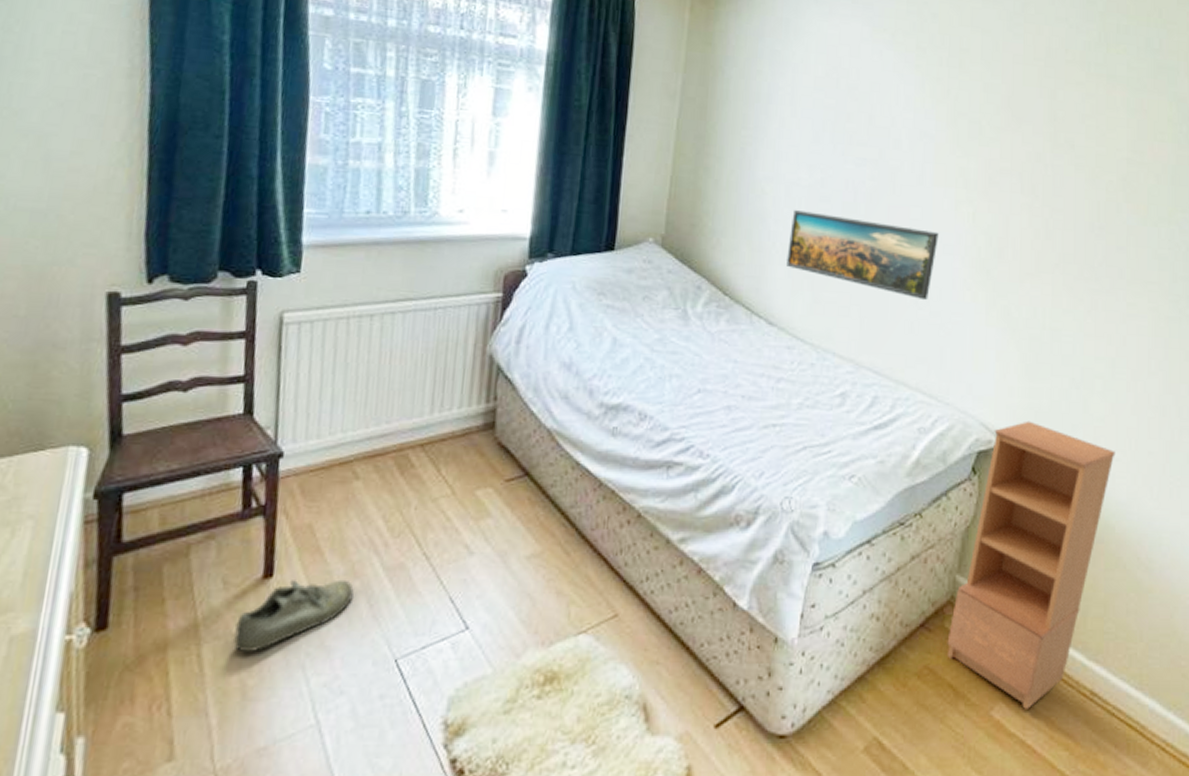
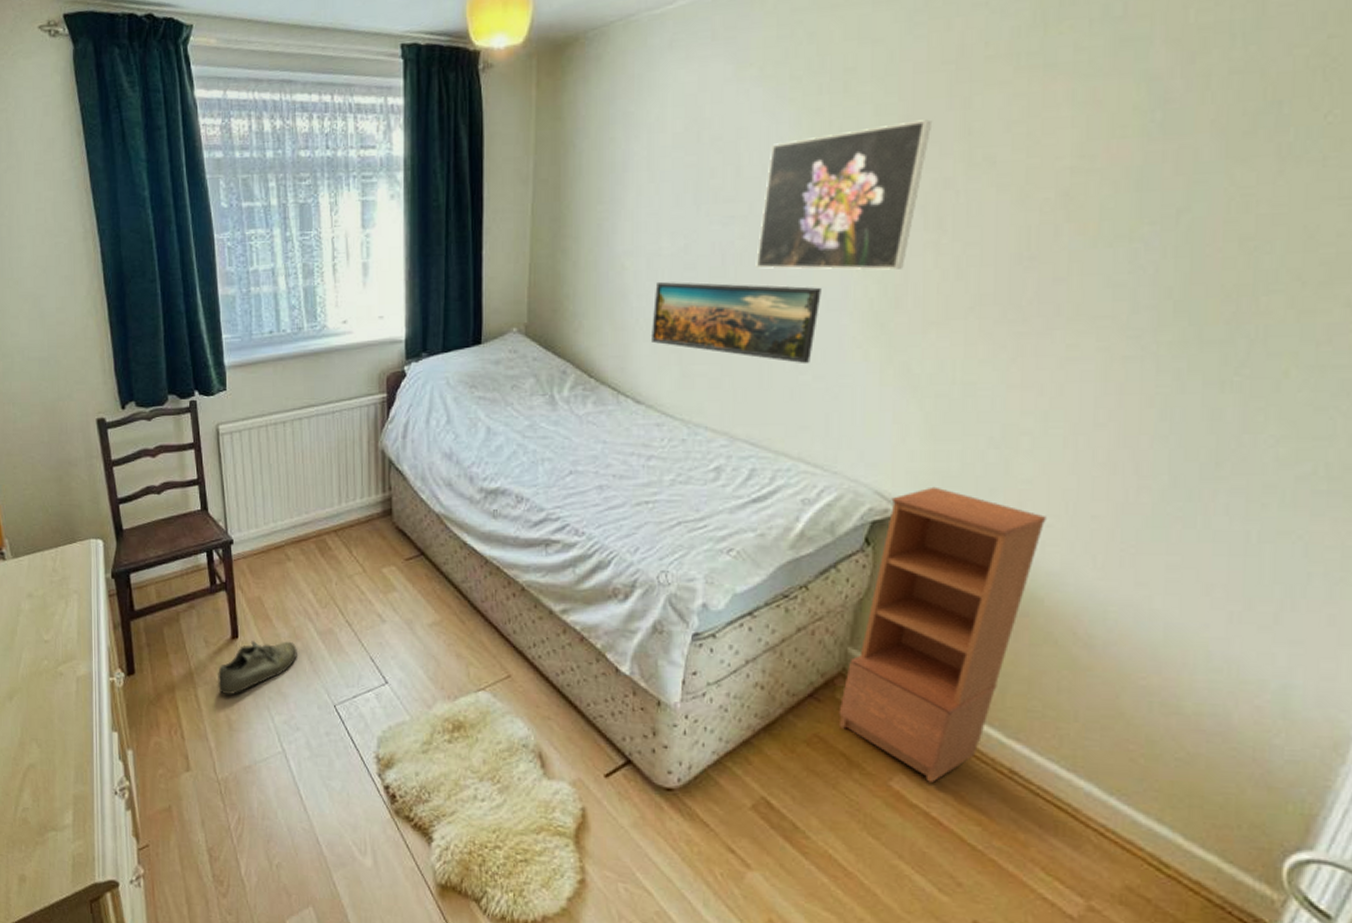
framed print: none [883,100,1028,225] -> present [756,119,933,271]

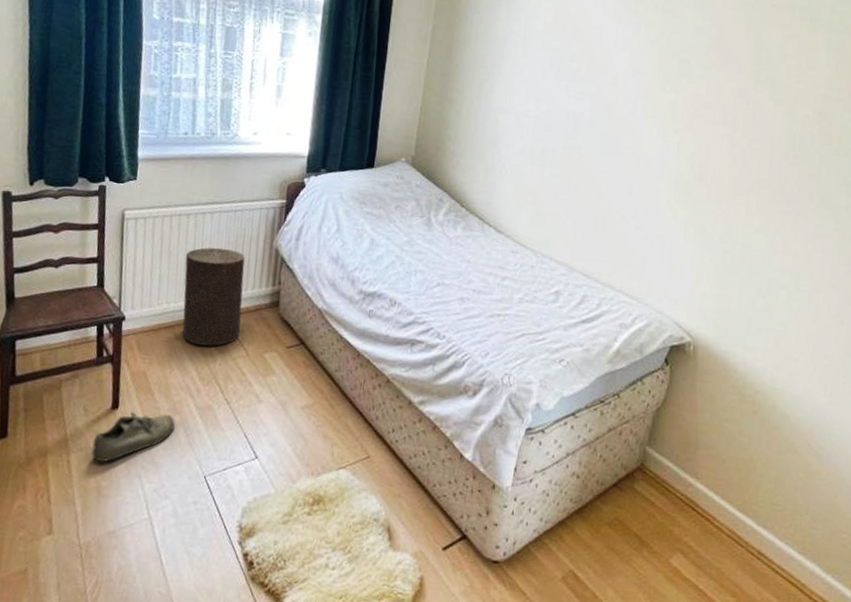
stool: none [286,455,354,564] -> present [182,247,245,346]
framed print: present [652,281,821,364] -> none [514,136,647,217]
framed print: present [756,119,933,271] -> none [599,42,734,153]
bookcase: present [838,486,1046,782] -> none [634,322,795,561]

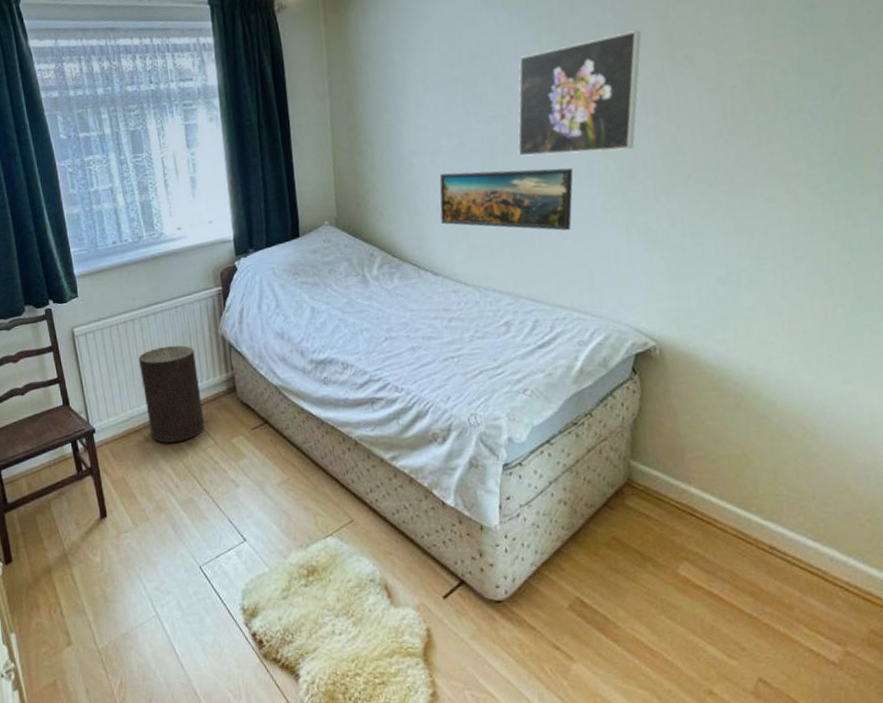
shoe: present [91,412,175,463] -> none [90,514,162,571]
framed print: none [514,136,647,217] -> present [439,168,573,231]
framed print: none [599,42,734,153] -> present [518,30,642,157]

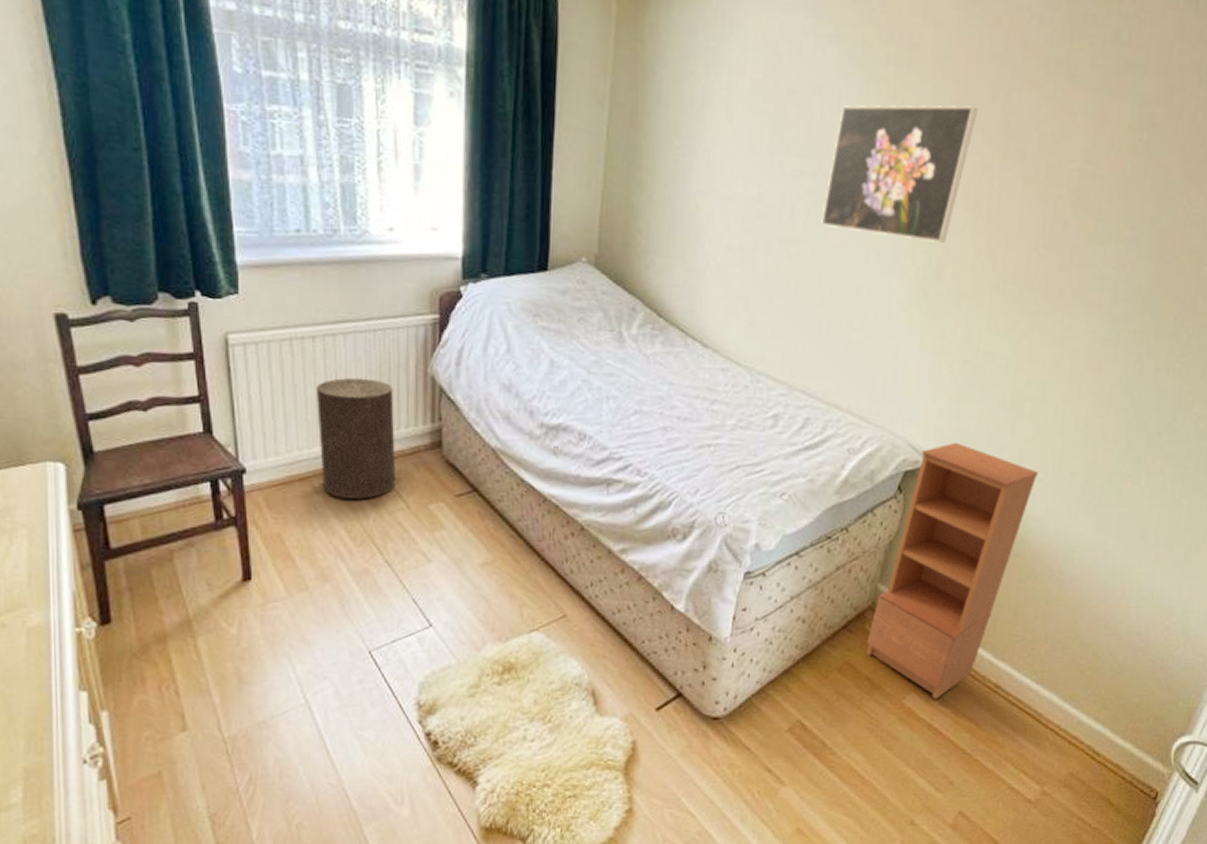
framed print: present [439,168,573,231] -> none [721,226,877,323]
bookcase: none [629,320,769,565] -> present [865,442,1038,699]

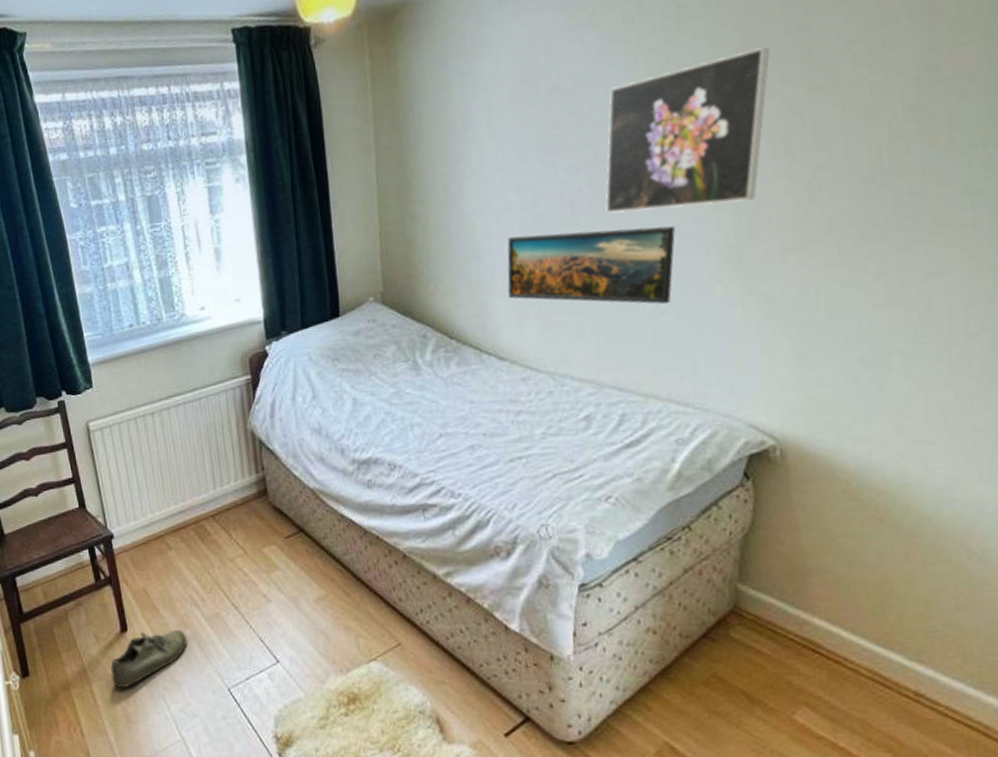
shoe: none [223,583,326,644] -> present [110,629,187,689]
stool: present [315,377,396,499] -> none [159,442,233,551]
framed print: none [721,226,877,323] -> present [507,225,675,305]
bookcase: present [865,442,1038,699] -> none [734,414,927,712]

